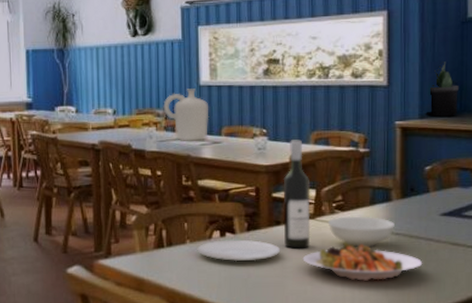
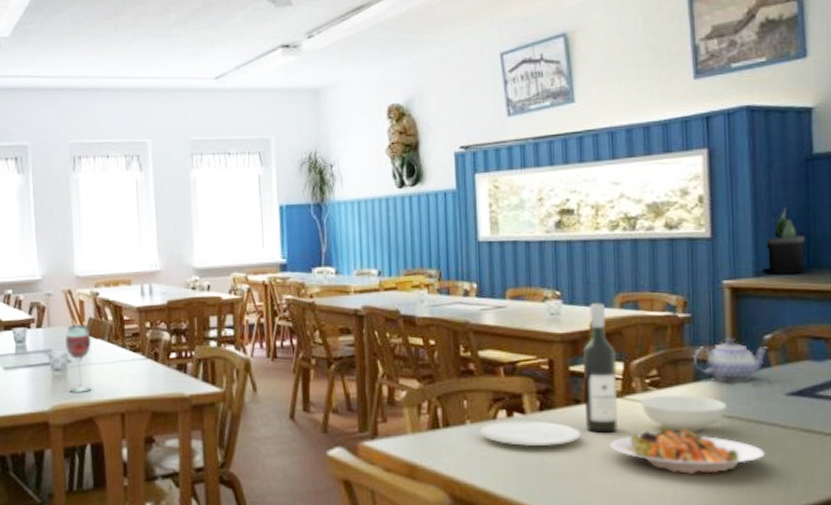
water jug: present [163,88,209,142] -> none [435,245,491,307]
teapot: none [371,168,428,207] -> present [693,337,769,384]

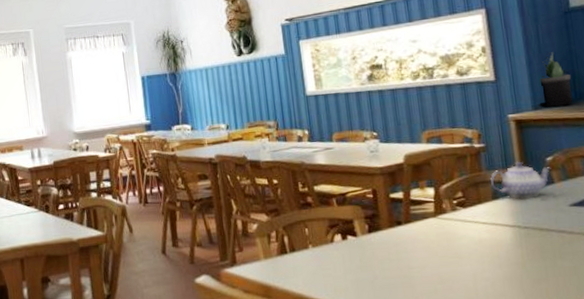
plate: present [479,420,582,447] -> none [320,241,405,264]
bottle: present [582,303,619,434] -> none [399,140,435,249]
salad: present [609,425,766,474] -> none [428,238,558,278]
bowl: present [640,394,728,432] -> none [450,211,523,243]

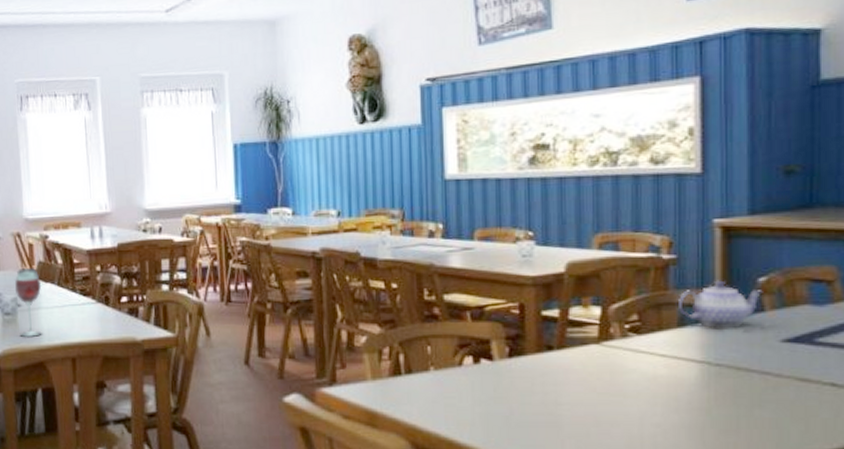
planter: present [538,52,573,109] -> none [756,139,809,214]

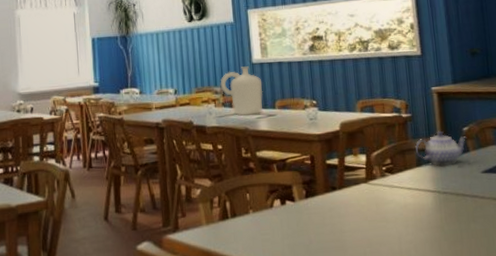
water jug: none [399,183,458,249] -> present [220,66,263,117]

